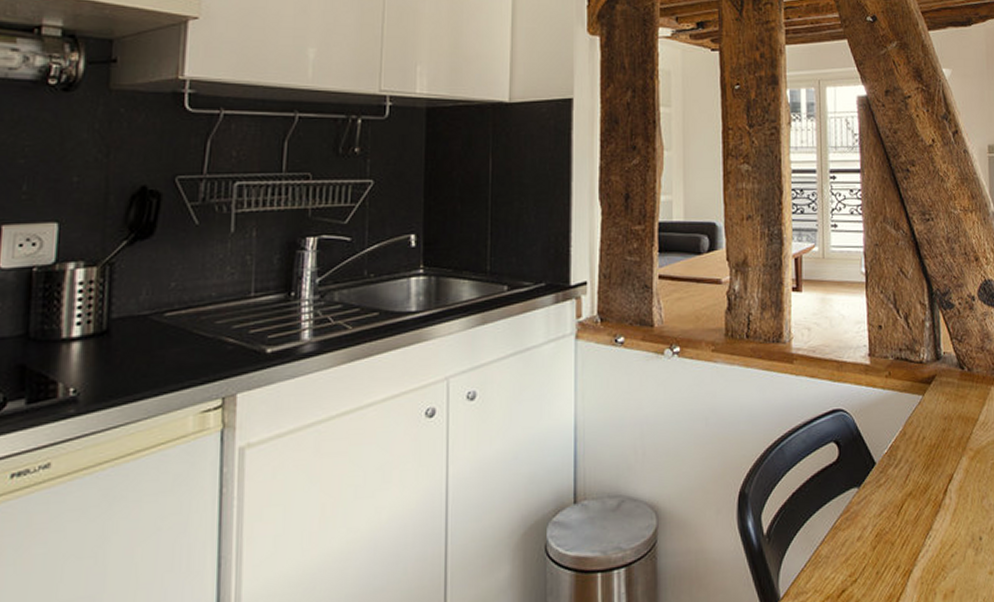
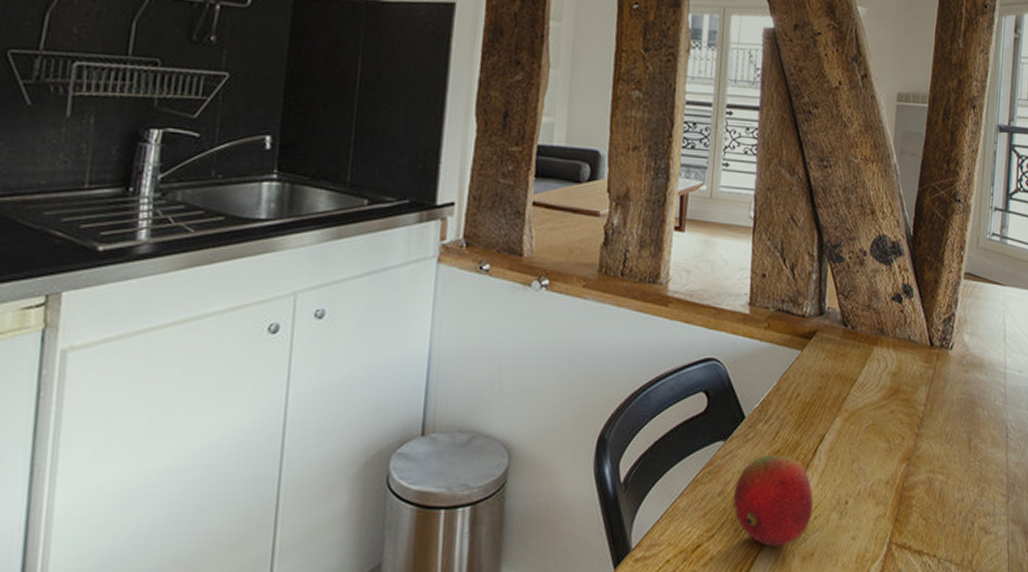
fruit: none [872,496,950,587] -> present [733,454,814,547]

